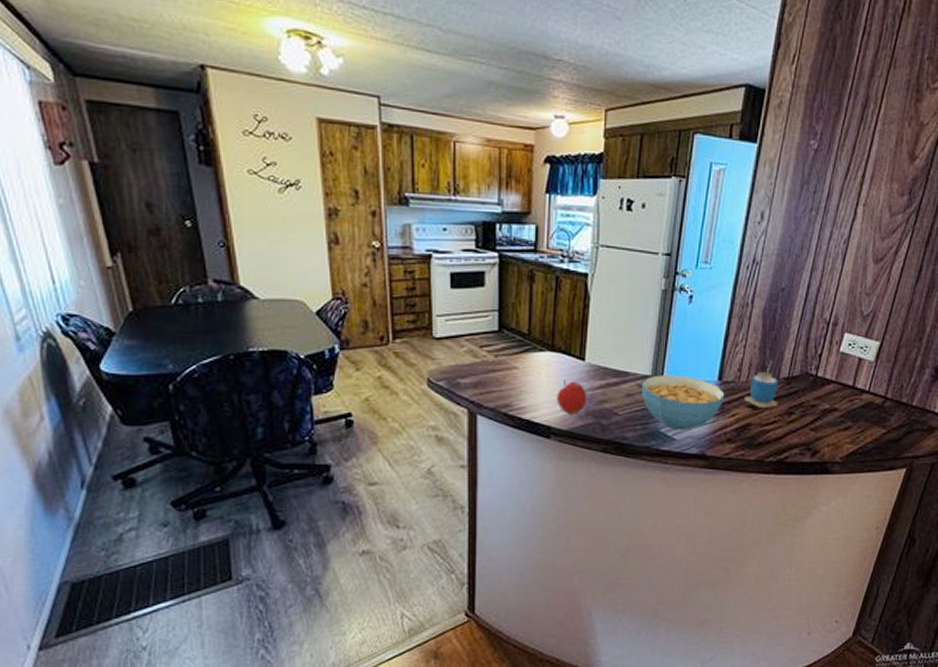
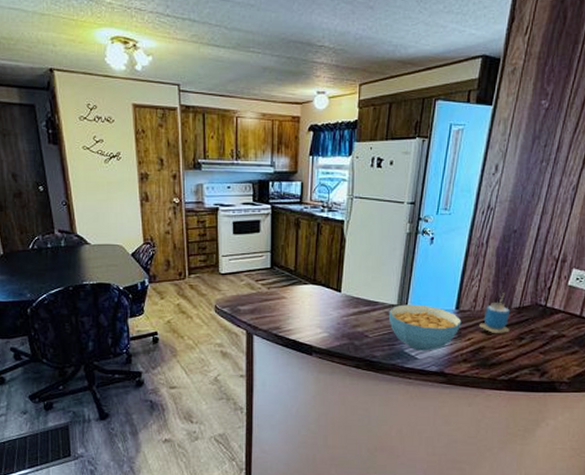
fruit: present [556,379,587,415] -> none [317,307,342,336]

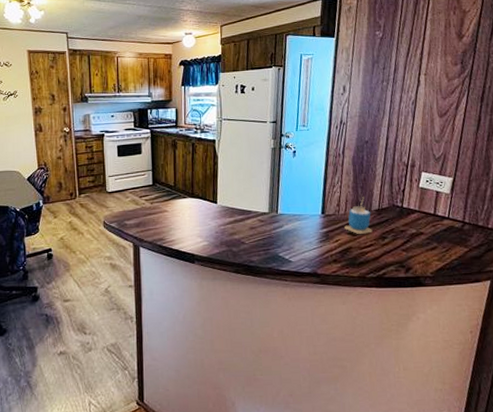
cereal bowl: present [388,304,462,351] -> none [261,211,328,254]

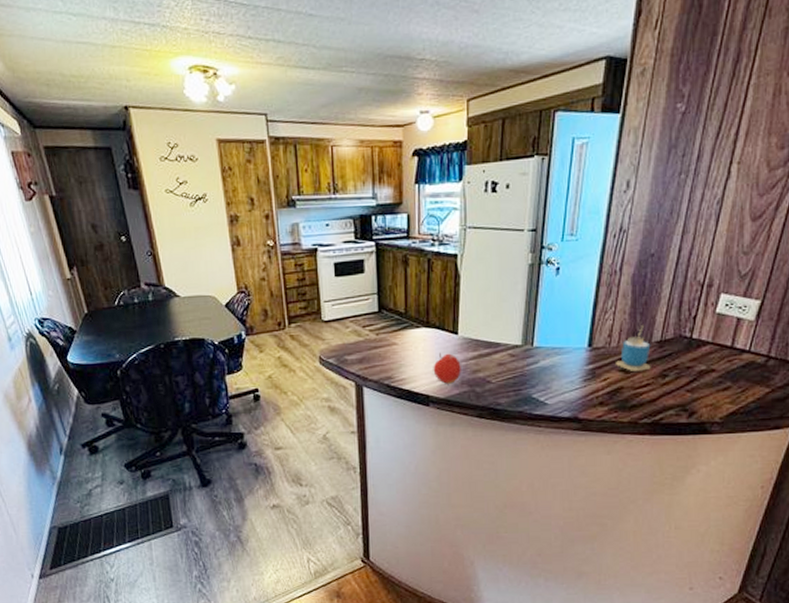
fruit: none [197,218,220,245] -> present [433,352,461,384]

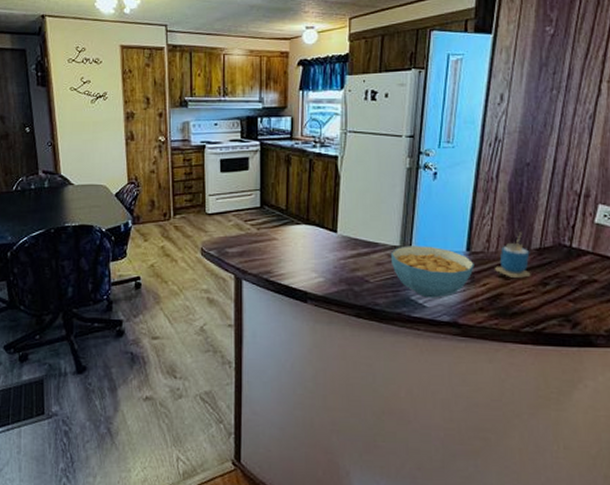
fruit: present [433,352,461,384] -> none [312,249,340,281]
cereal bowl: none [512,343,596,395] -> present [390,246,474,298]

